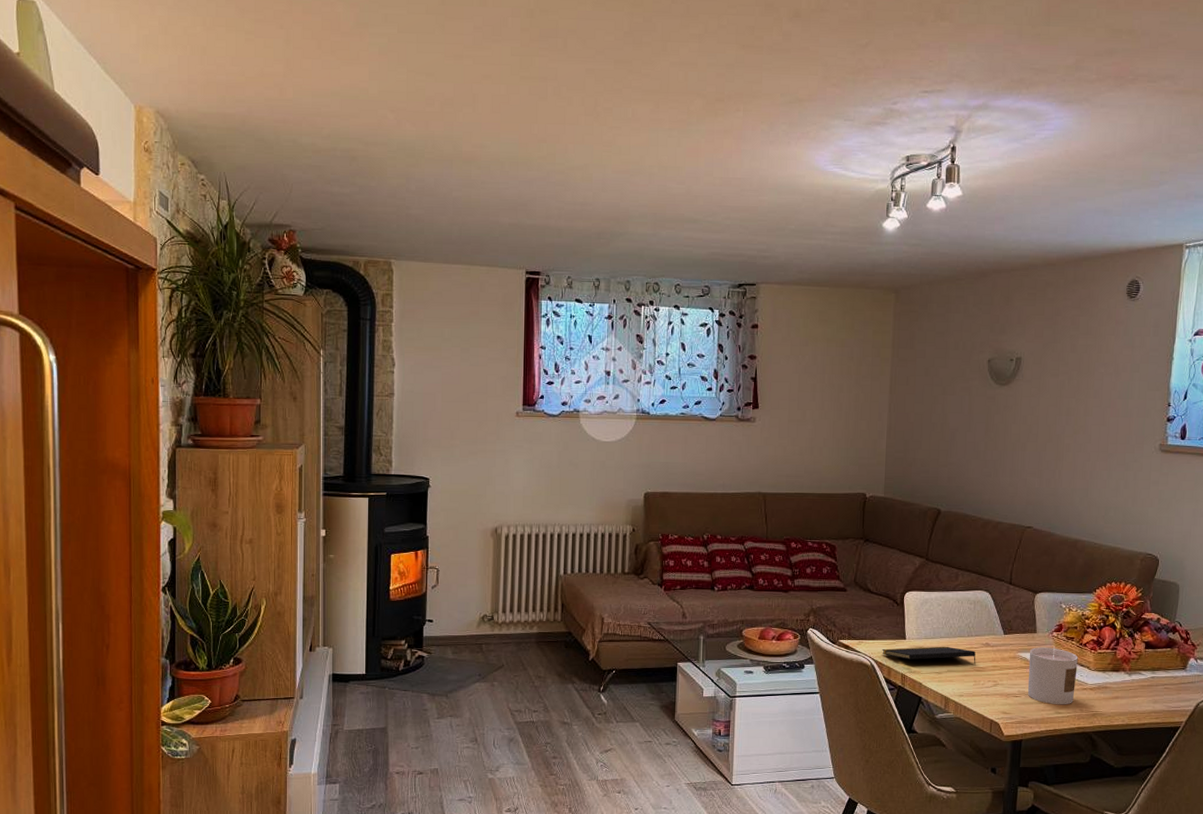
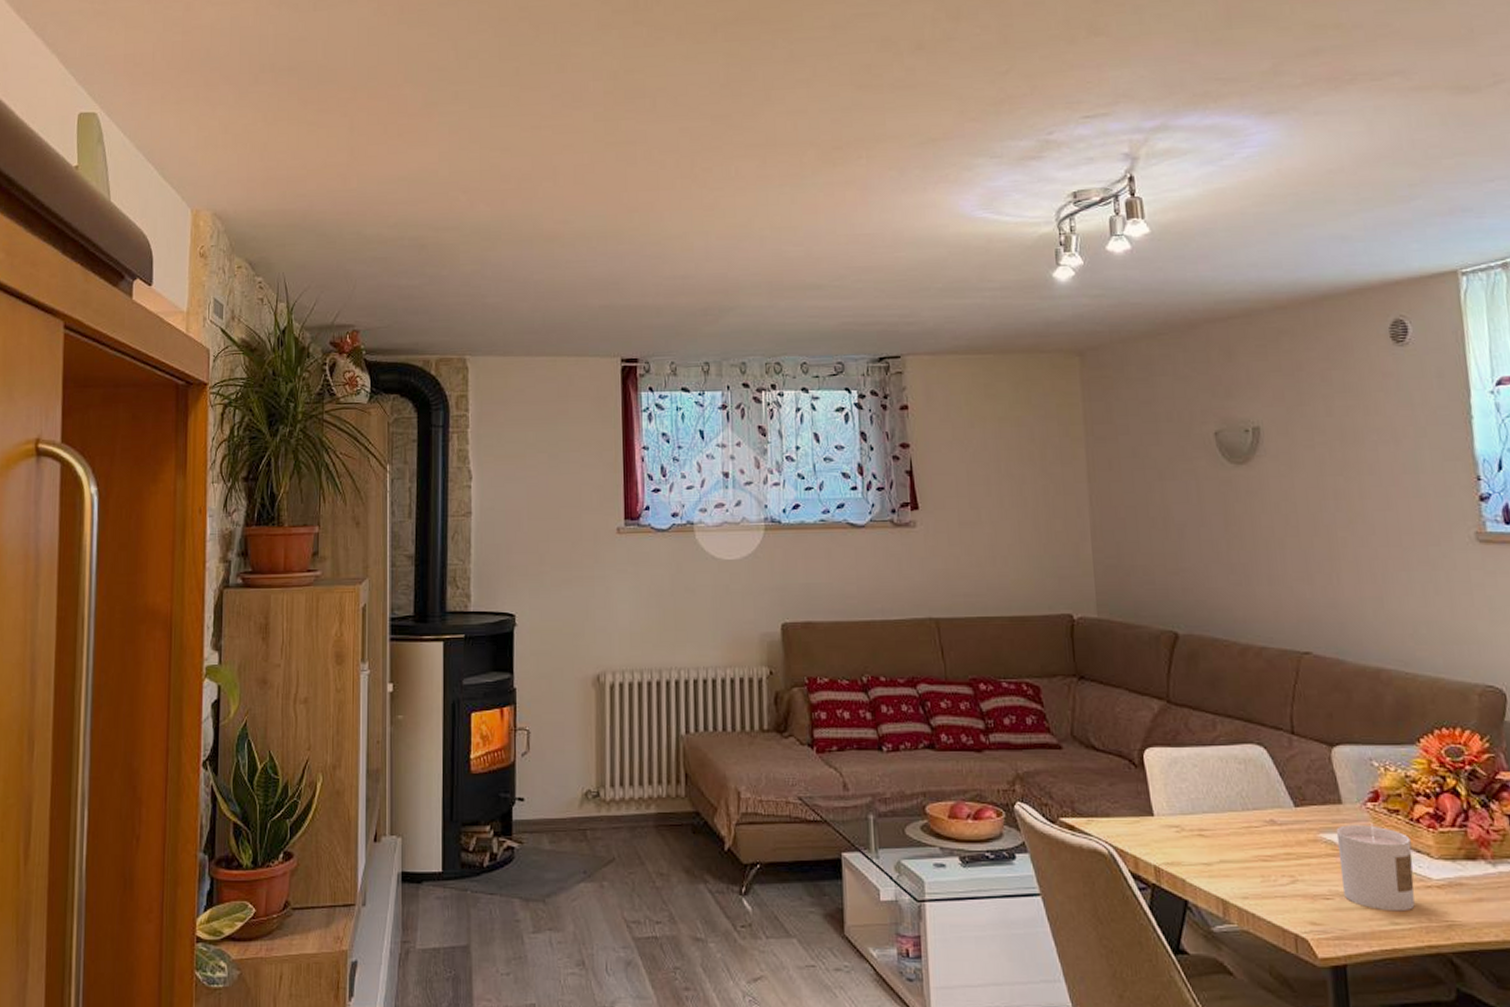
notepad: present [882,646,976,665] -> none [1122,825,1260,852]

